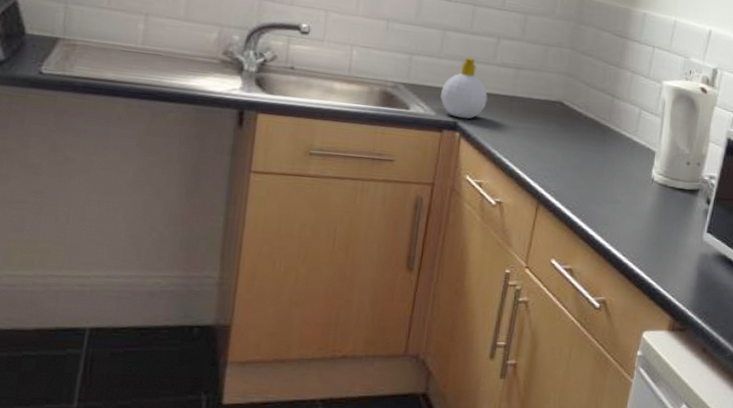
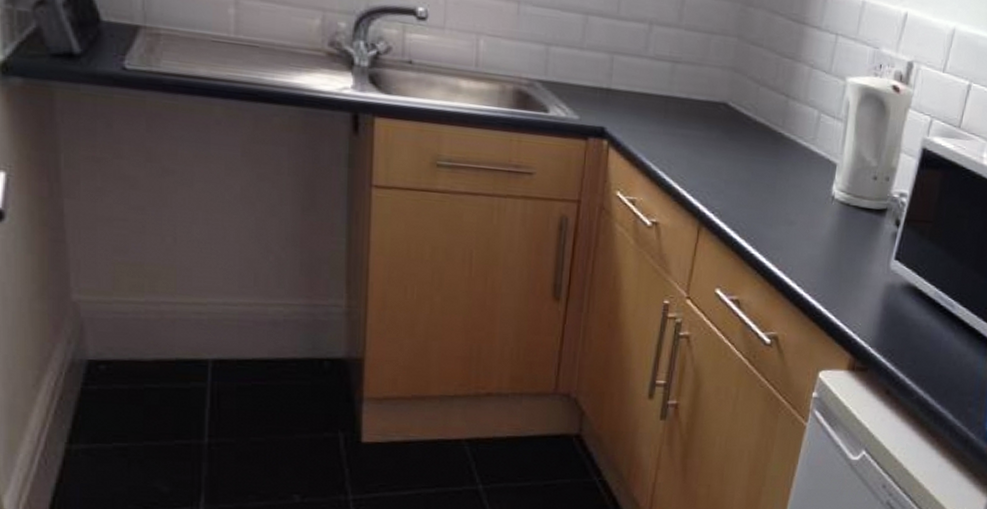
soap bottle: present [440,57,488,119] -> none [584,48,639,124]

